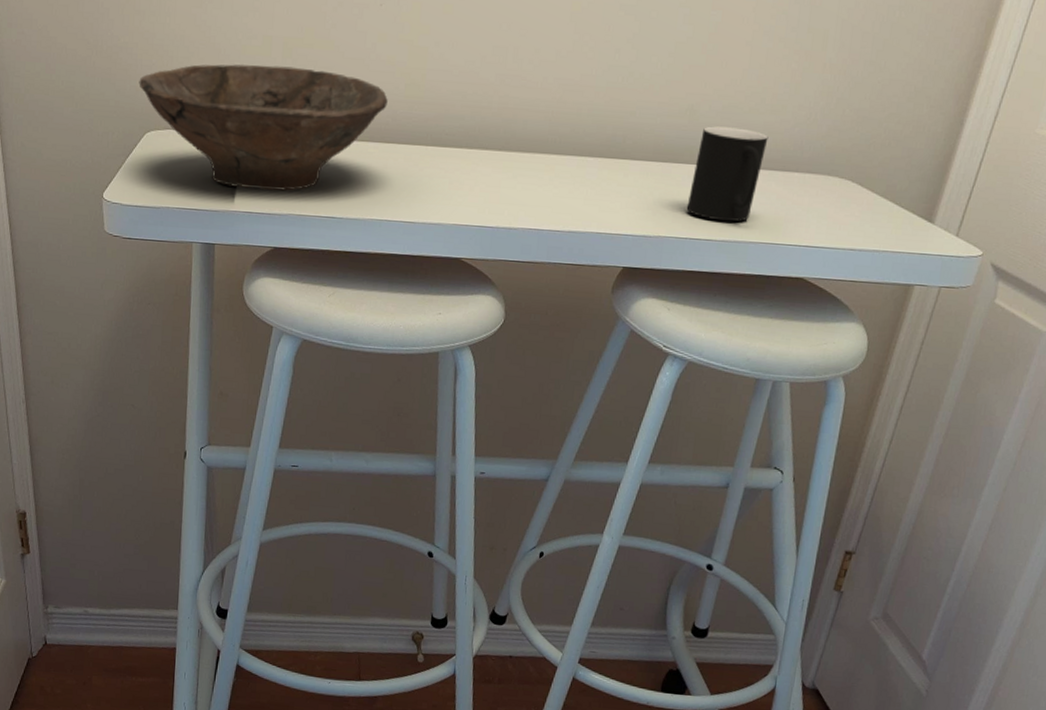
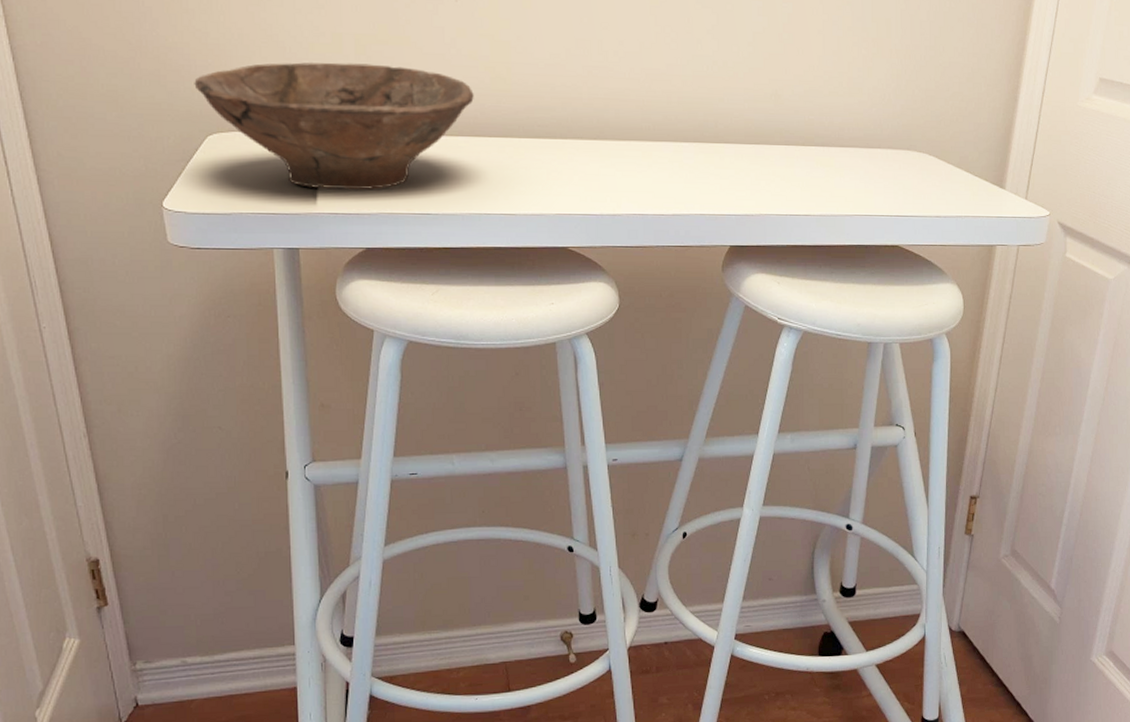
cup: present [686,126,769,222] -> none [783,109,850,198]

